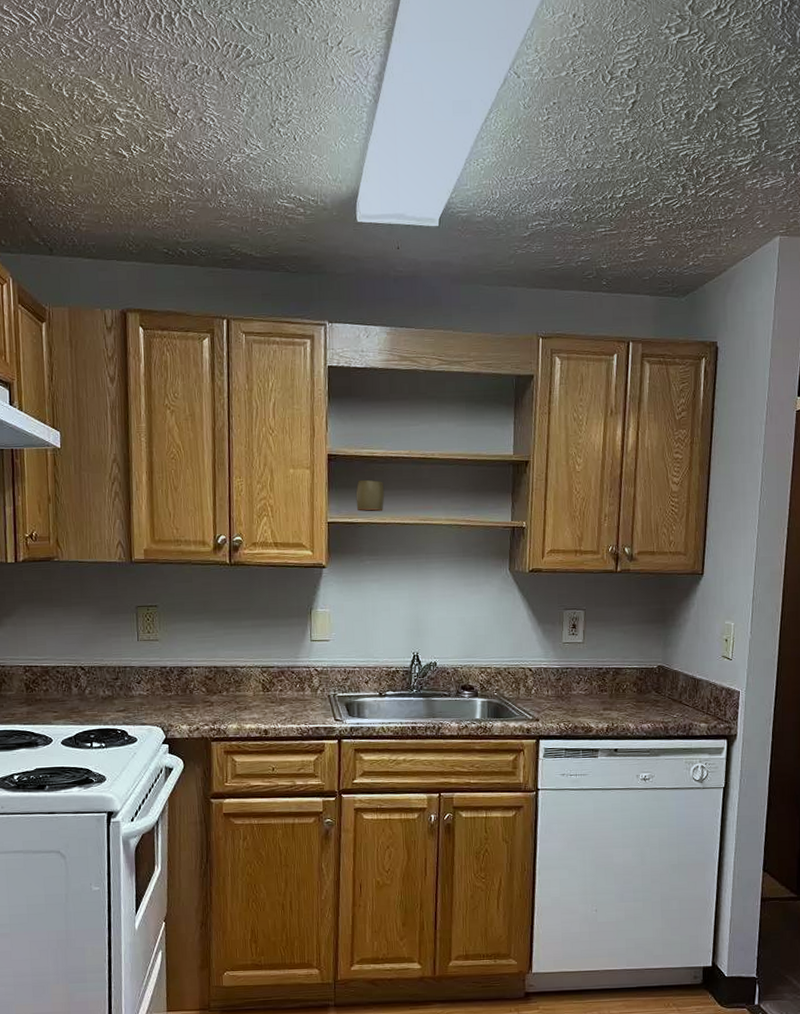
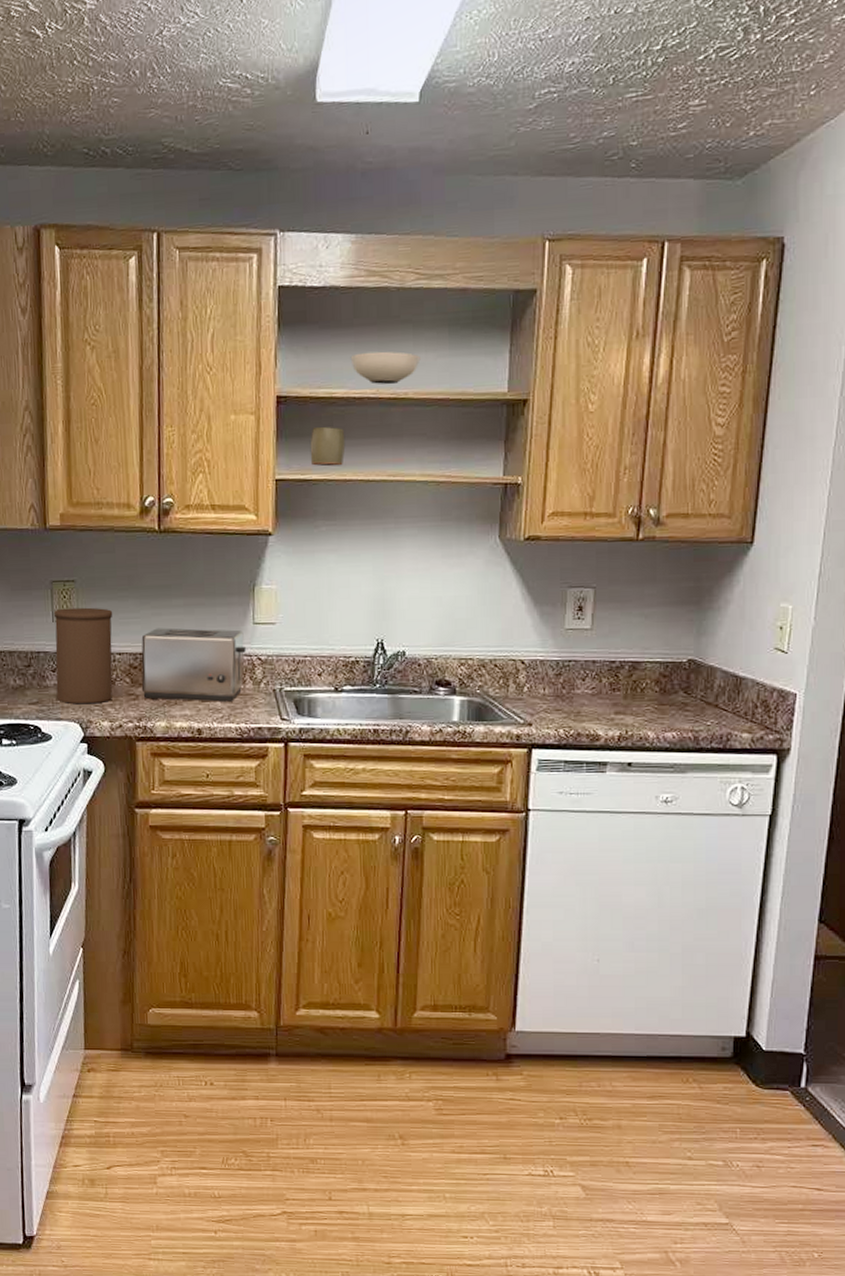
canister: none [139,628,191,711] -> present [54,607,113,704]
toaster: none [215,645,306,708] -> present [141,627,247,703]
bowl: none [387,420,444,447] -> present [350,351,421,385]

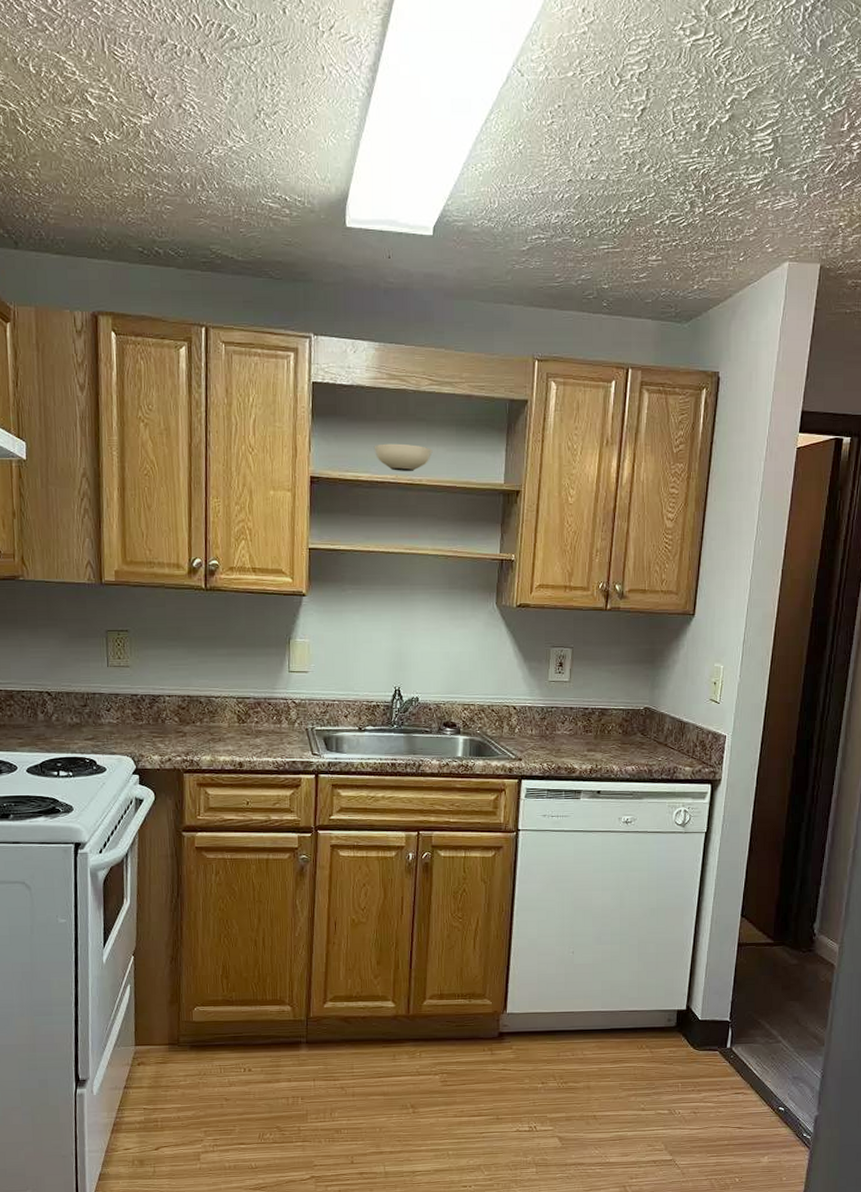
canister: present [54,607,113,704] -> none [109,654,164,740]
toaster: present [141,627,247,703] -> none [189,674,283,740]
mug: present [310,426,346,467] -> none [338,504,369,539]

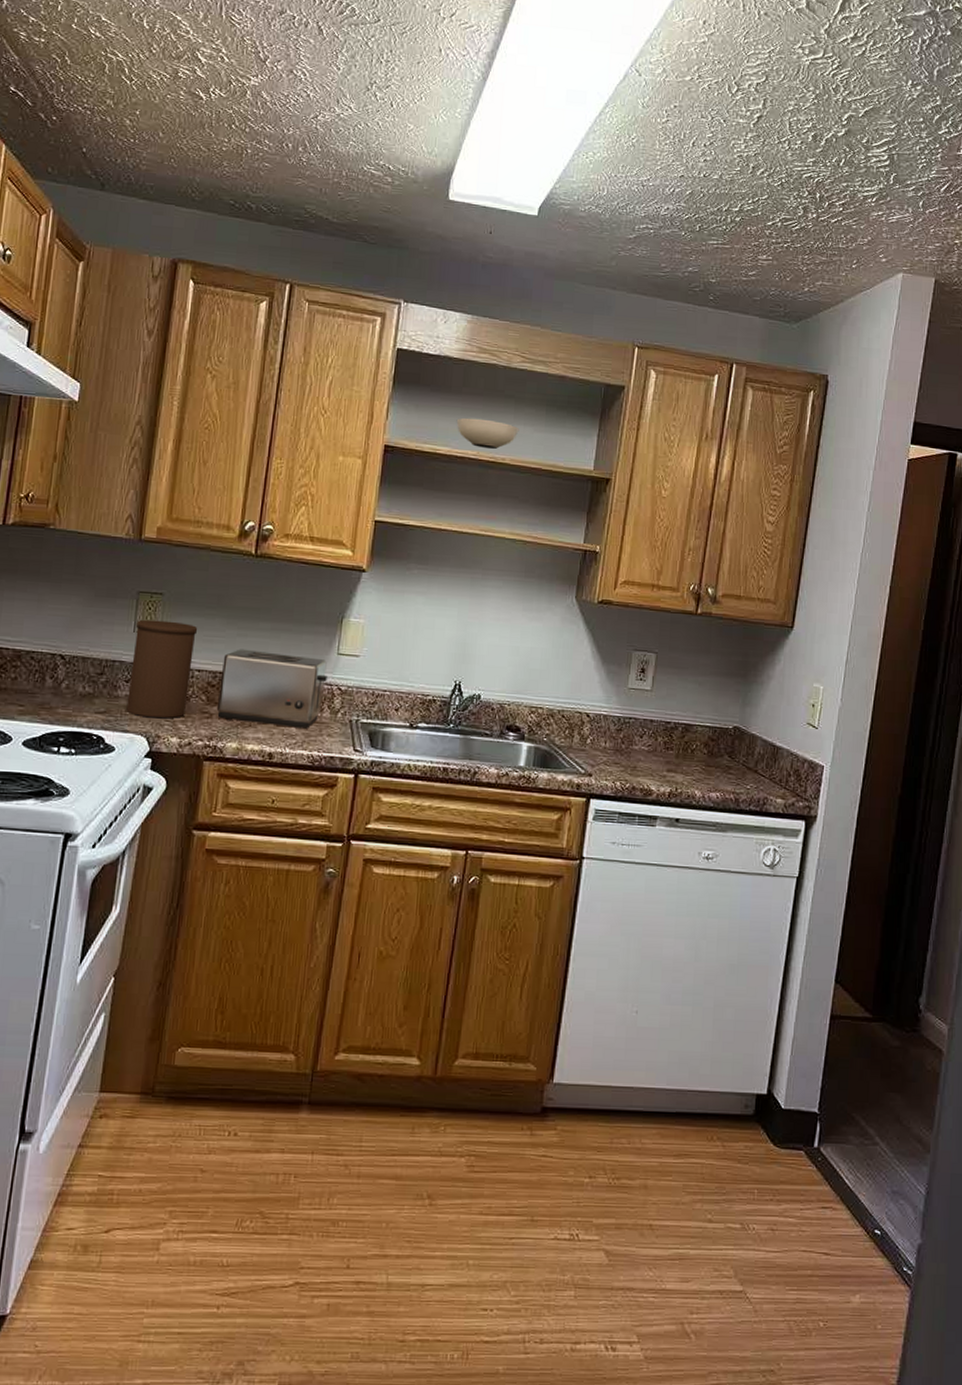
canister: none [109,654,164,740] -> present [126,619,198,719]
toaster: none [189,674,283,740] -> present [216,649,329,730]

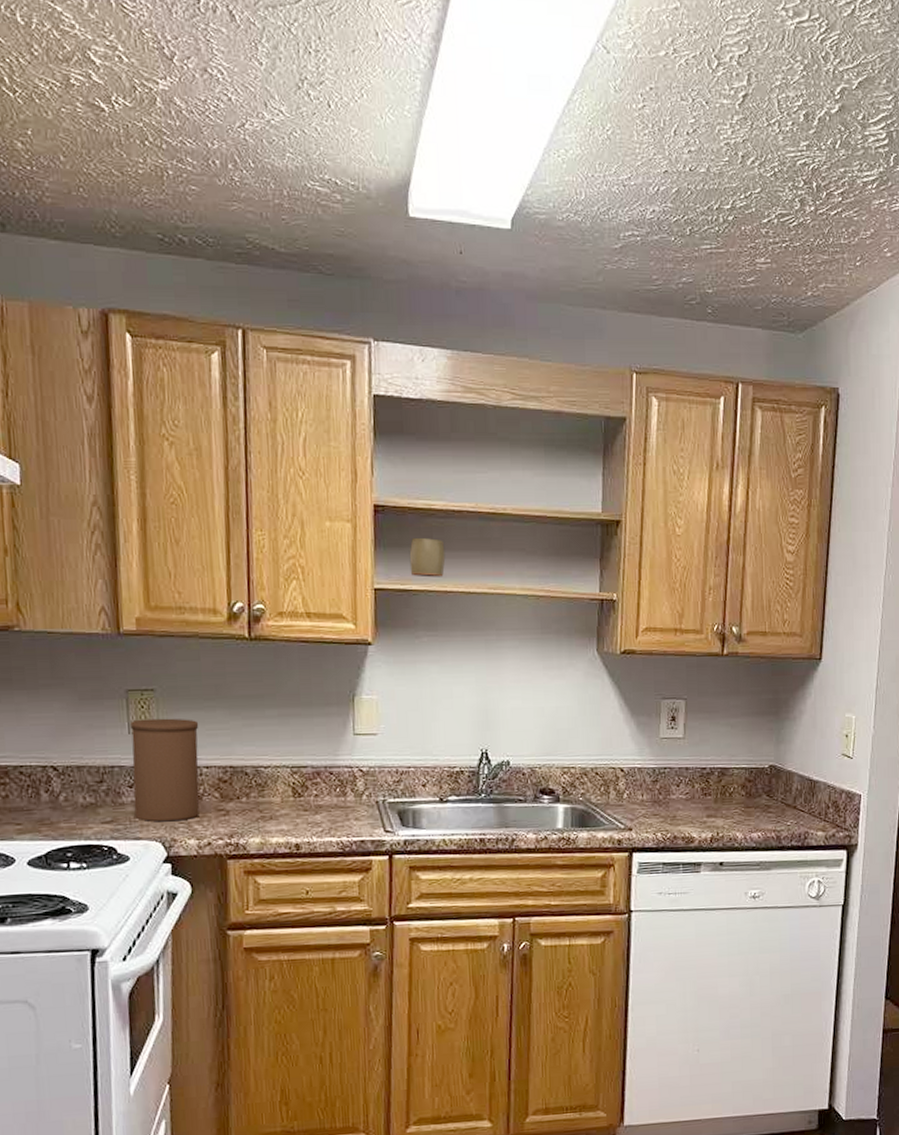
toaster: present [216,649,329,730] -> none [231,739,348,817]
mug: none [409,477,445,516] -> present [409,537,446,578]
bowl: present [456,417,519,450] -> none [448,466,518,500]

